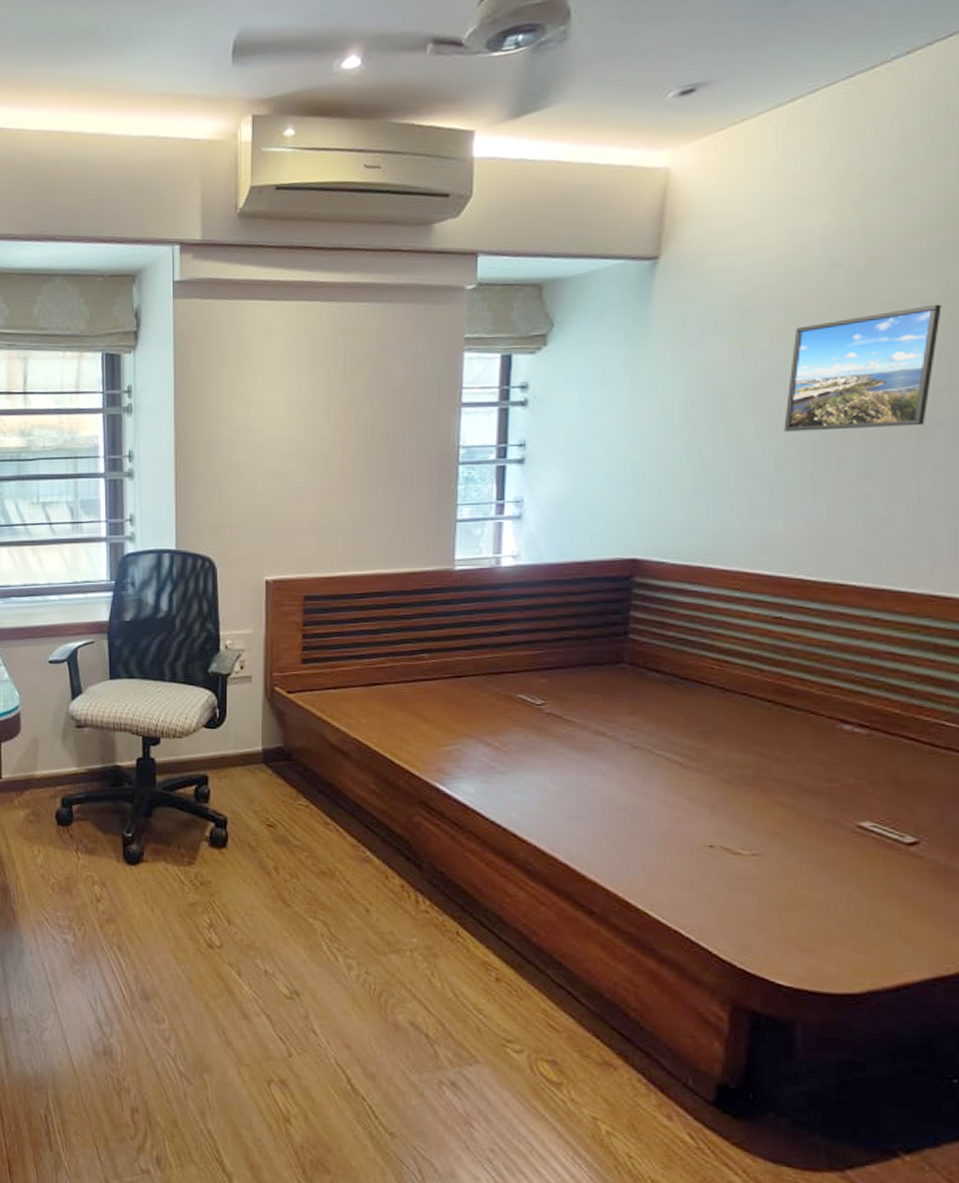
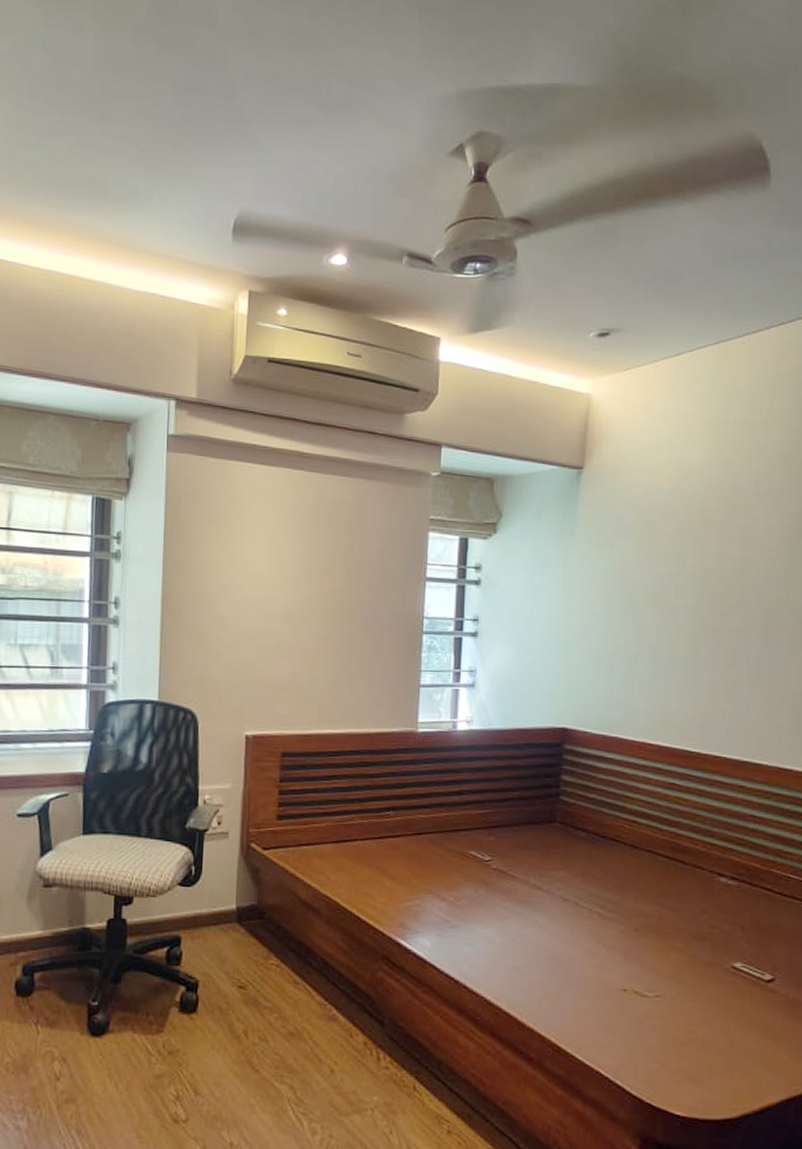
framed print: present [784,304,942,432] -> none [675,530,780,628]

